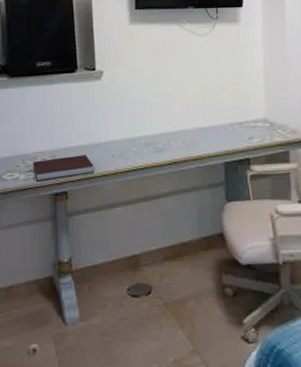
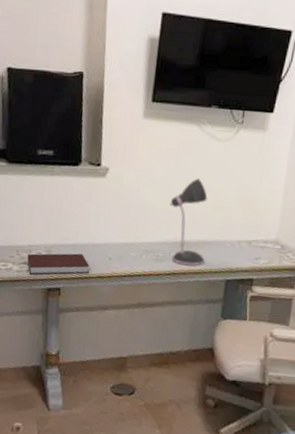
desk lamp: none [162,71,203,153] -> present [170,178,208,266]

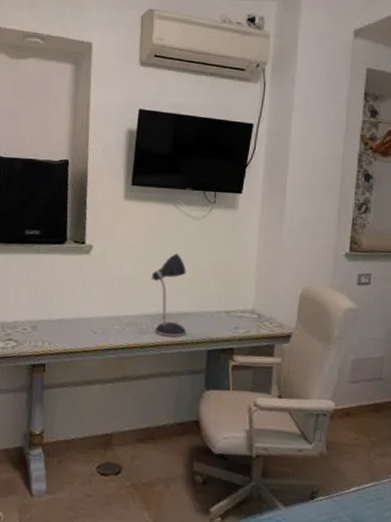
notebook: present [27,253,90,275] -> none [12,328,75,351]

